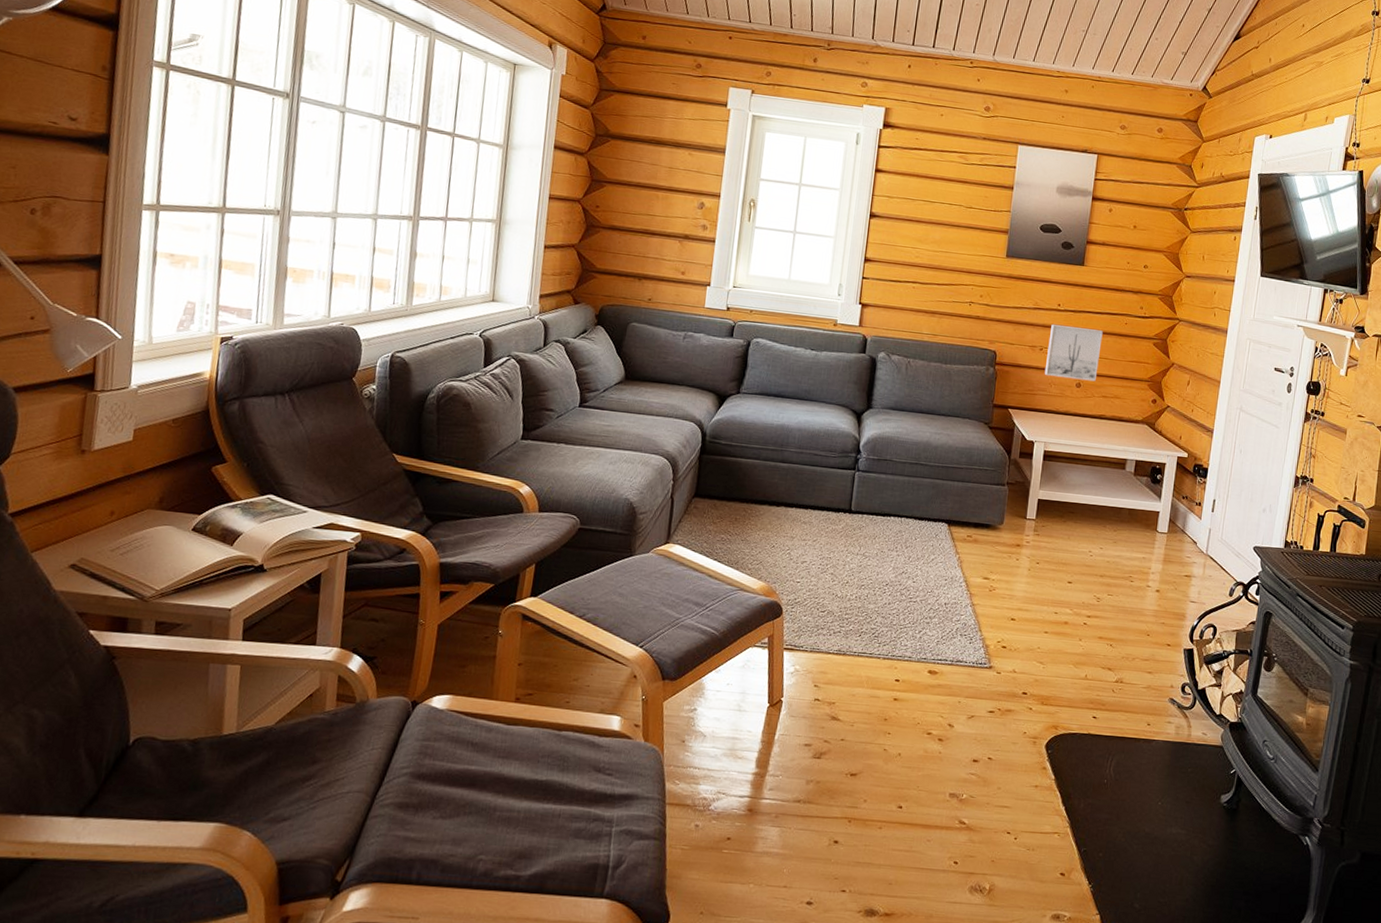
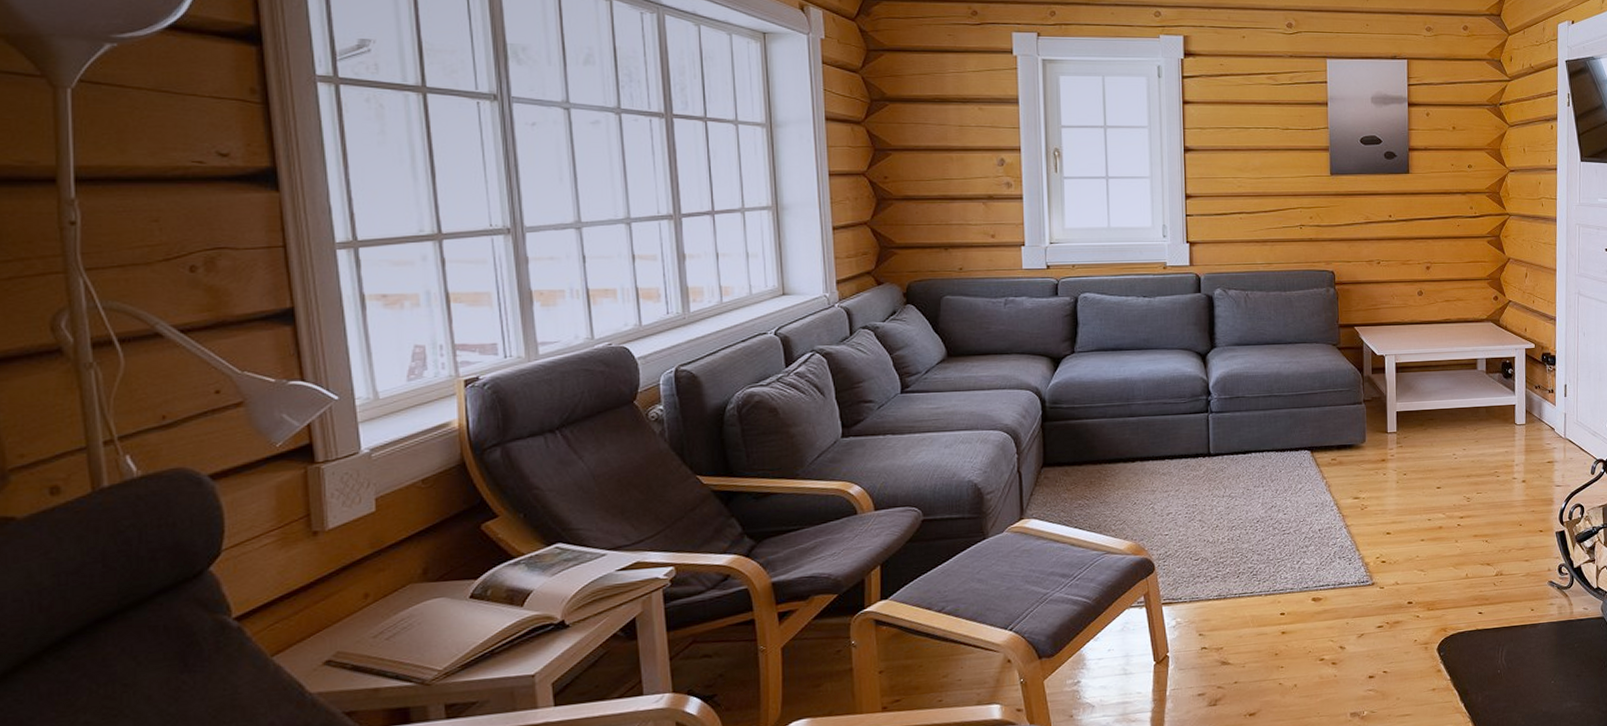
wall art: present [1044,324,1103,382] -> none [1385,235,1438,289]

